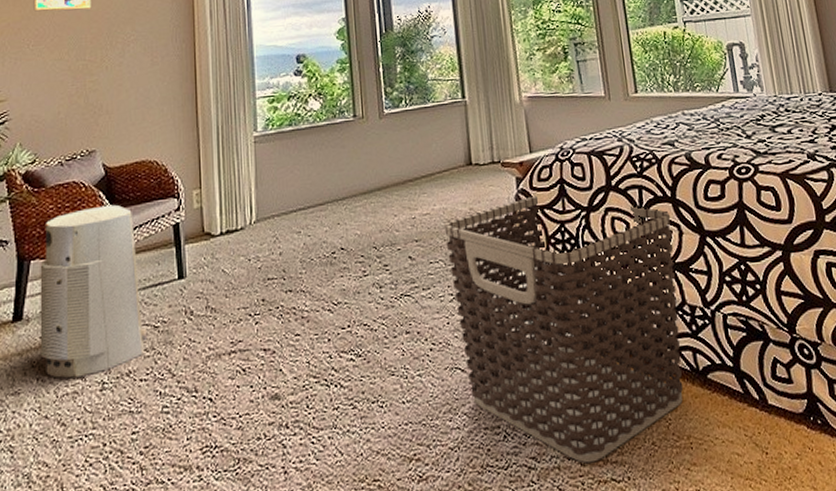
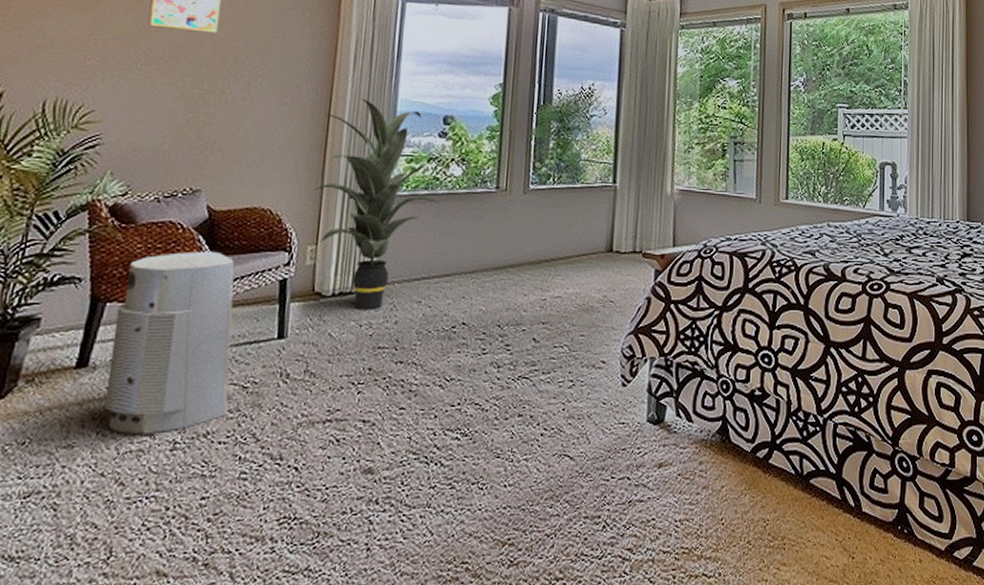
indoor plant: none [190,49,306,245] -> present [312,98,442,311]
clothes hamper: present [444,195,684,464] -> none [573,289,799,558]

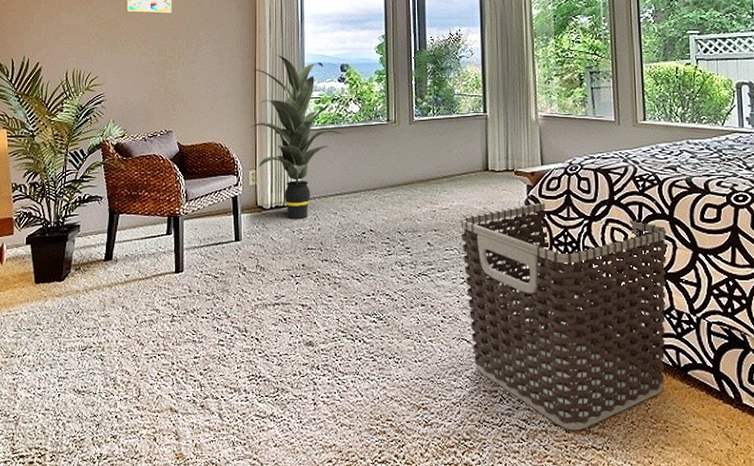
air purifier: present [104,251,235,435] -> none [125,176,209,310]
clothes hamper: none [573,289,799,558] -> present [460,202,667,431]

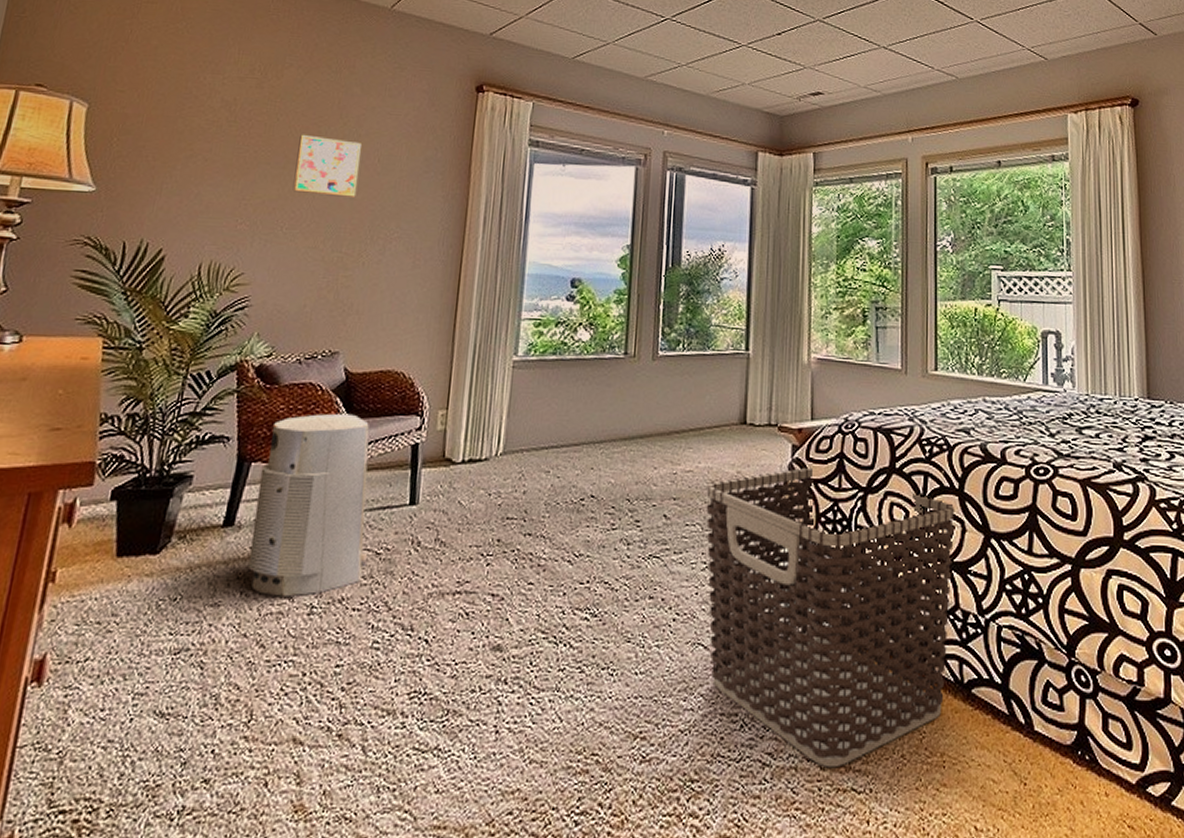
air purifier: none [125,176,209,310] -> present [247,413,369,597]
indoor plant: present [249,55,346,220] -> none [443,260,570,479]

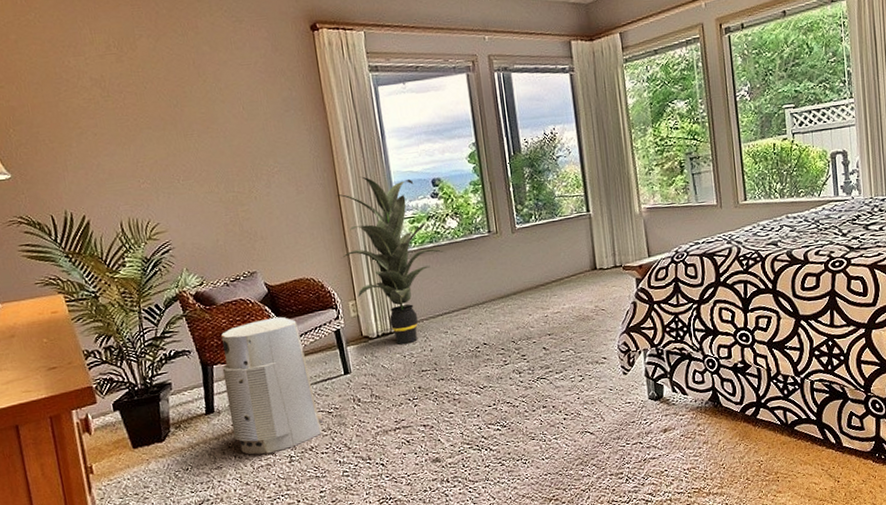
wall art: present [292,134,361,197] -> none [169,95,233,149]
indoor plant: none [443,260,570,479] -> present [335,176,447,345]
clothes hamper: present [706,467,954,768] -> none [573,293,774,496]

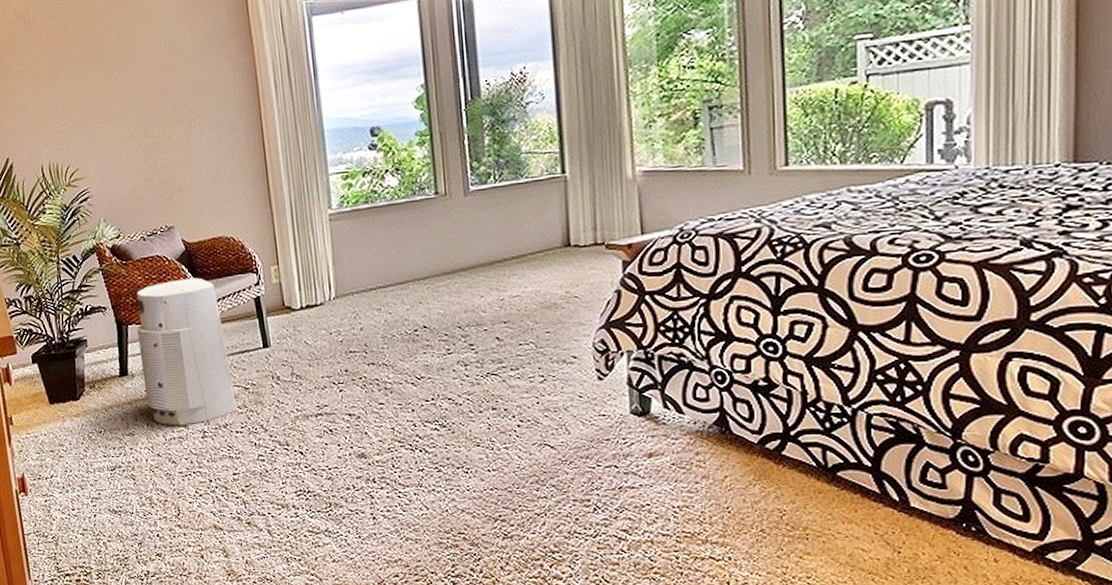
indoor plant: present [335,176,447,345] -> none [260,122,384,320]

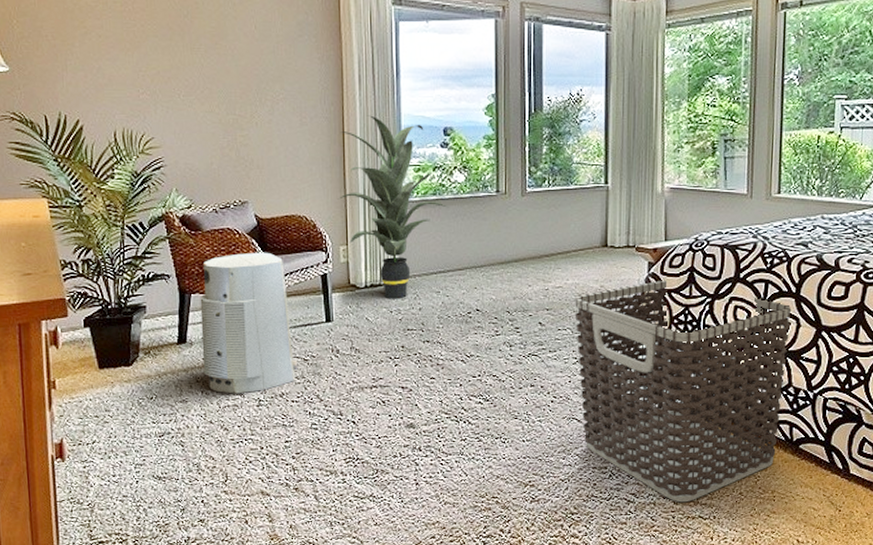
indoor plant: none [260,122,384,320] -> present [337,115,449,299]
clothes hamper: none [536,280,813,541] -> present [575,280,791,503]

